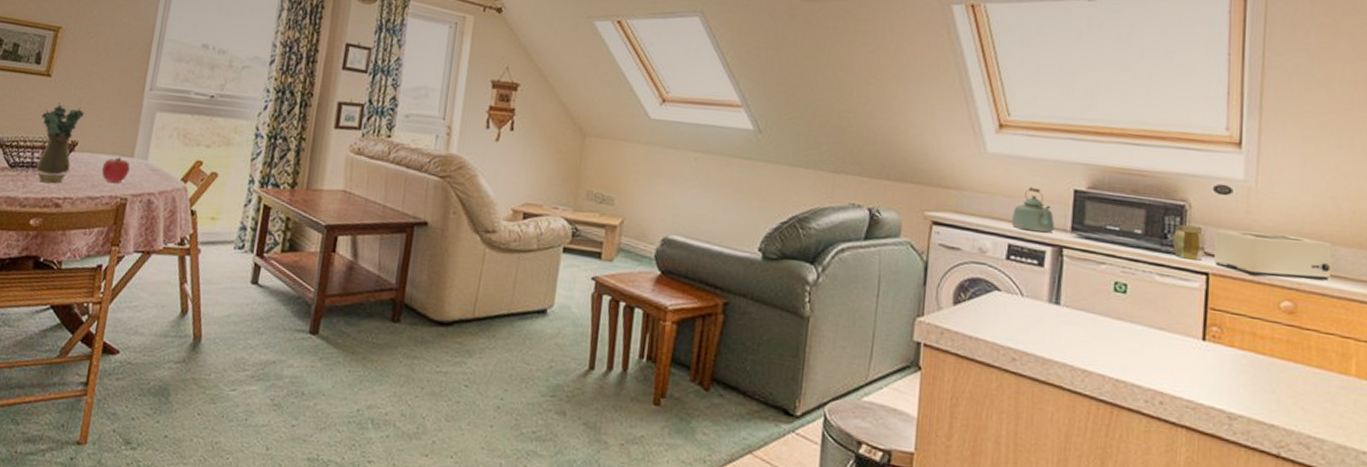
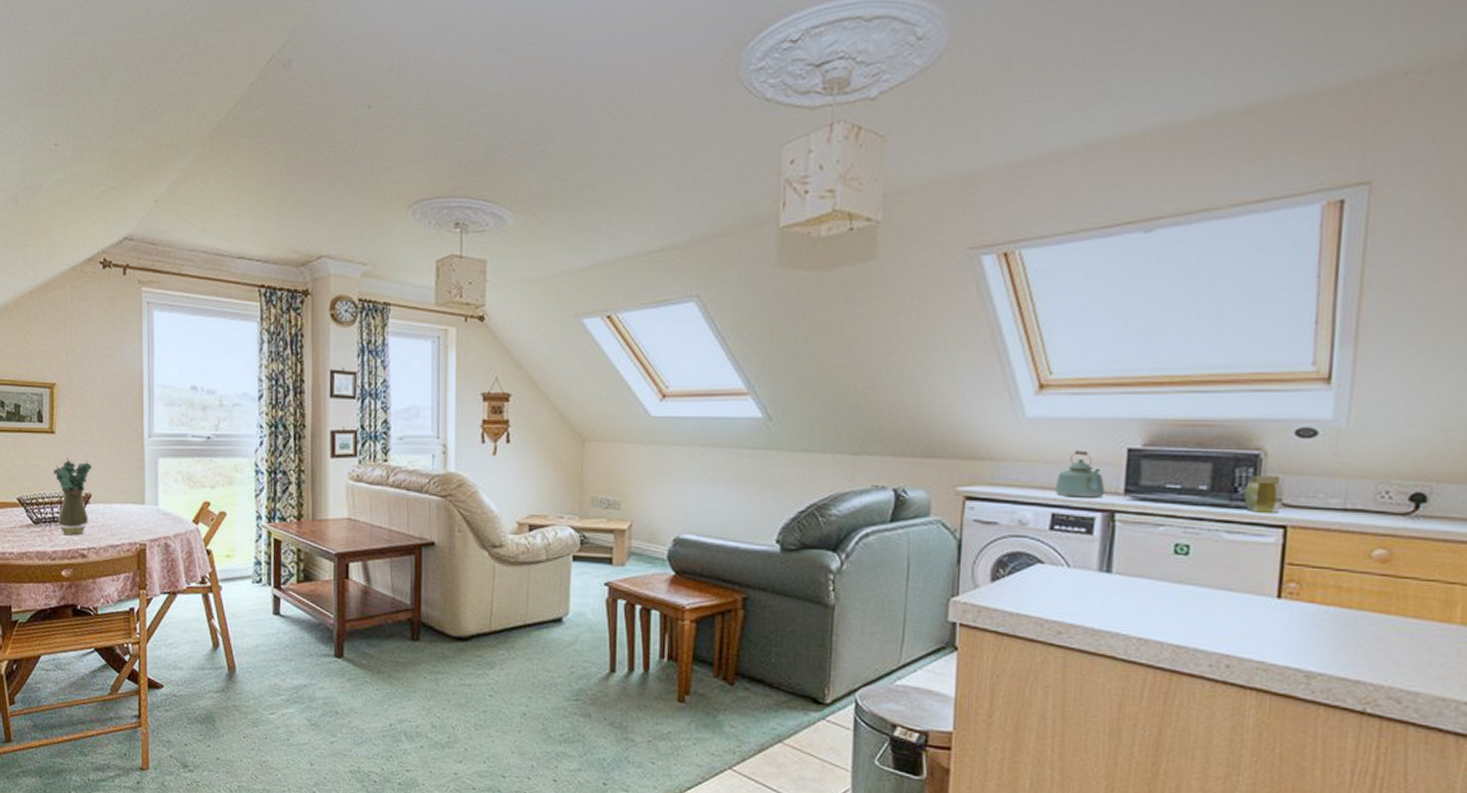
fruit: present [101,157,130,184] -> none [117,505,143,531]
toaster: present [1214,229,1333,281] -> none [1294,476,1440,525]

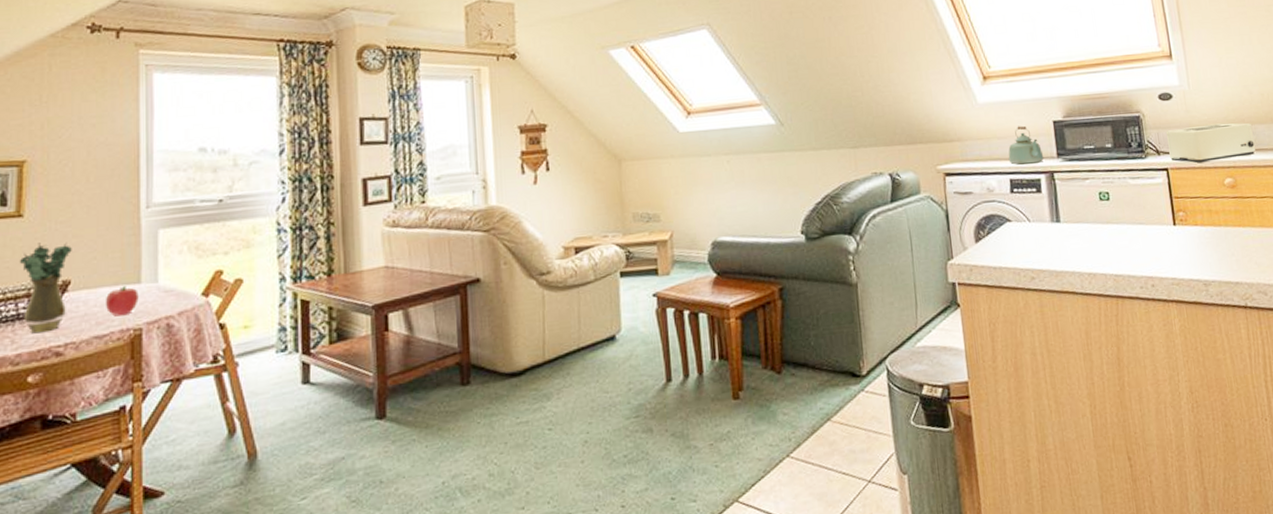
fruit: none [117,505,143,531] -> present [105,286,139,316]
jar: present [1244,475,1284,515] -> none [1135,131,1162,162]
toaster: none [1294,476,1440,525] -> present [1166,123,1255,163]

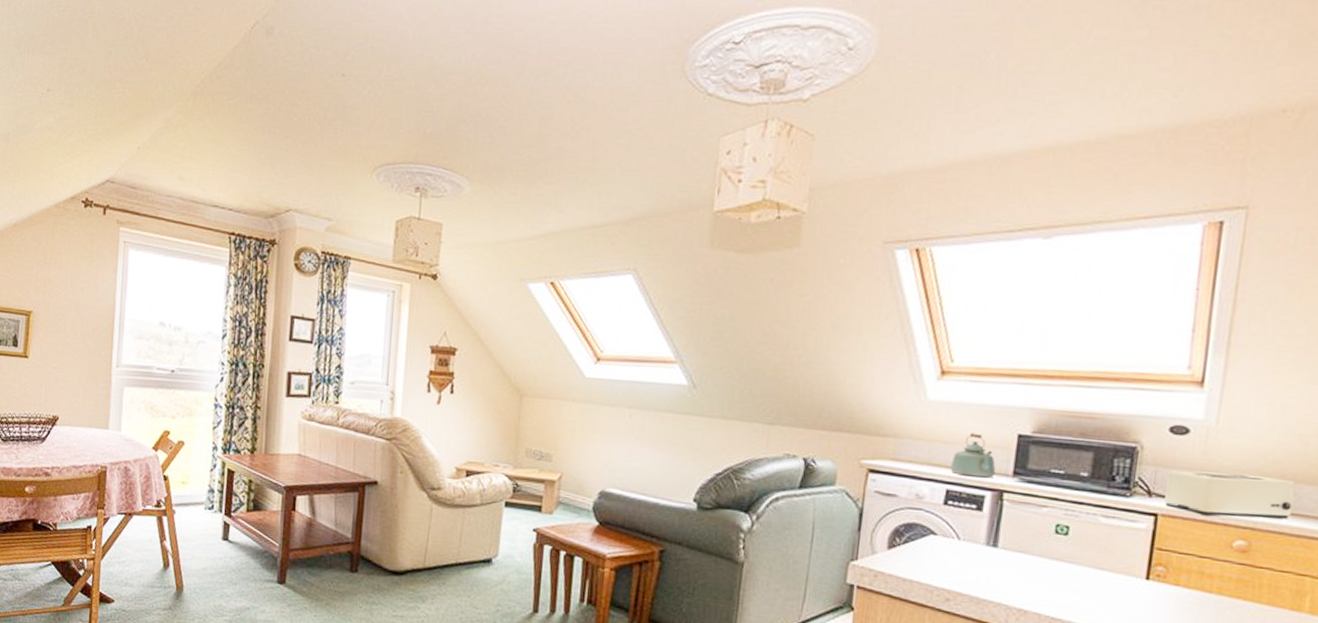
vase: present [19,242,72,334] -> none [24,381,61,455]
fruit: present [105,286,139,316] -> none [81,429,106,454]

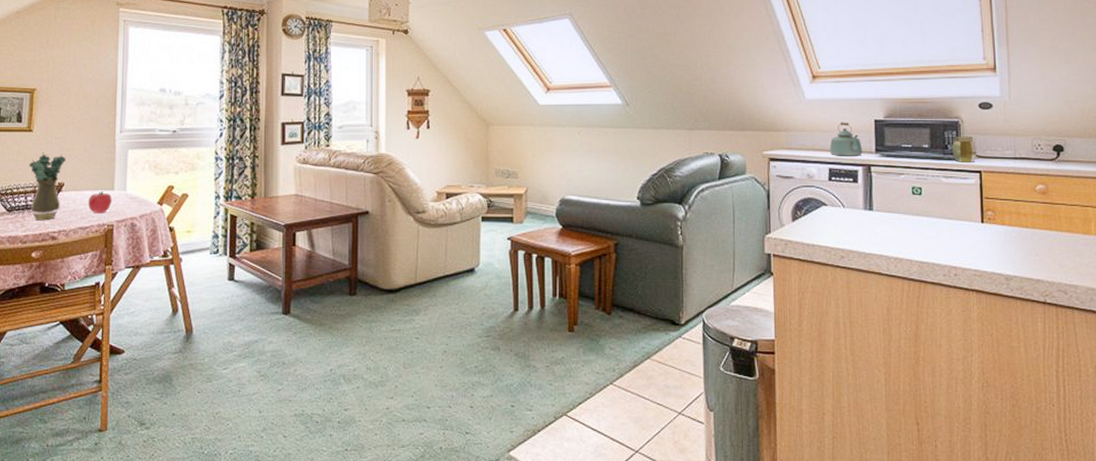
vase: none [24,381,61,455] -> present [28,152,66,221]
fruit: none [81,429,106,454] -> present [88,191,112,214]
jar: none [1120,465,1157,503] -> present [952,136,977,163]
toaster: present [1164,470,1297,519] -> none [983,134,1070,169]

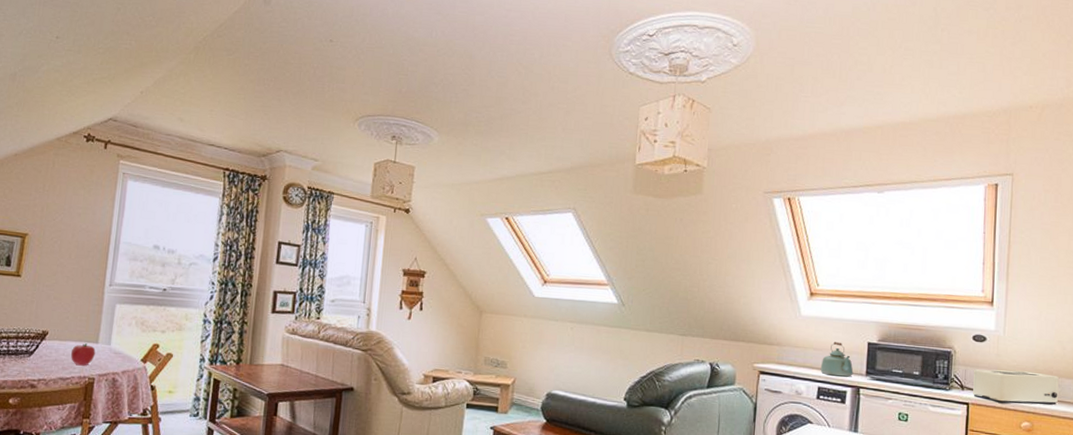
vase: present [28,152,66,221] -> none [11,299,52,368]
jar: present [952,136,977,163] -> none [942,366,967,395]
toaster: none [983,134,1070,169] -> present [973,369,1060,405]

